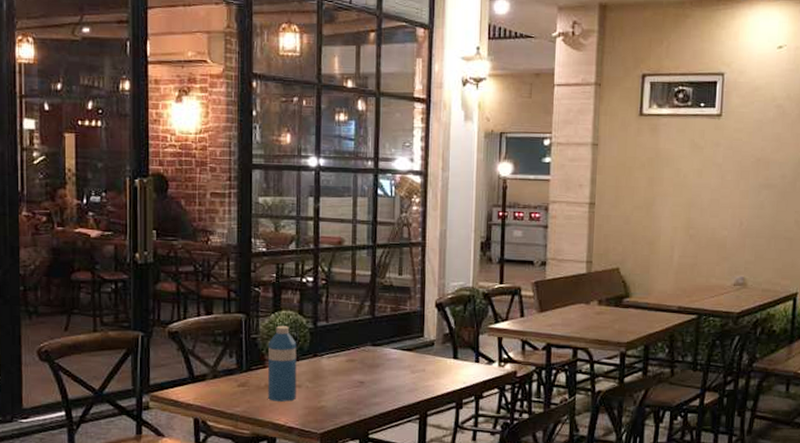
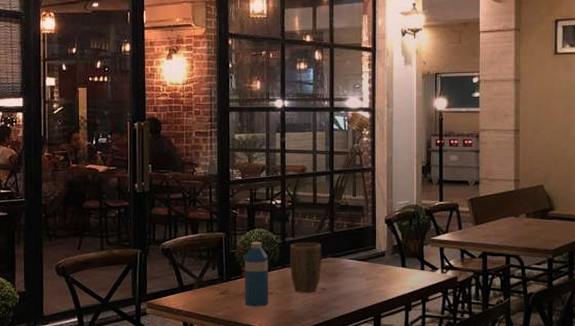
plant pot: none [322,327,361,386] -> present [290,242,322,292]

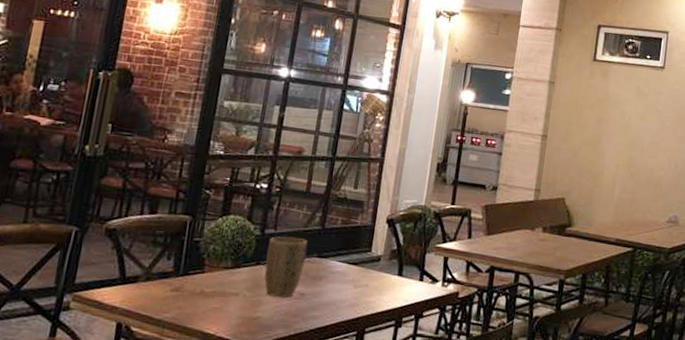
water bottle: present [245,242,269,307] -> none [201,230,241,310]

